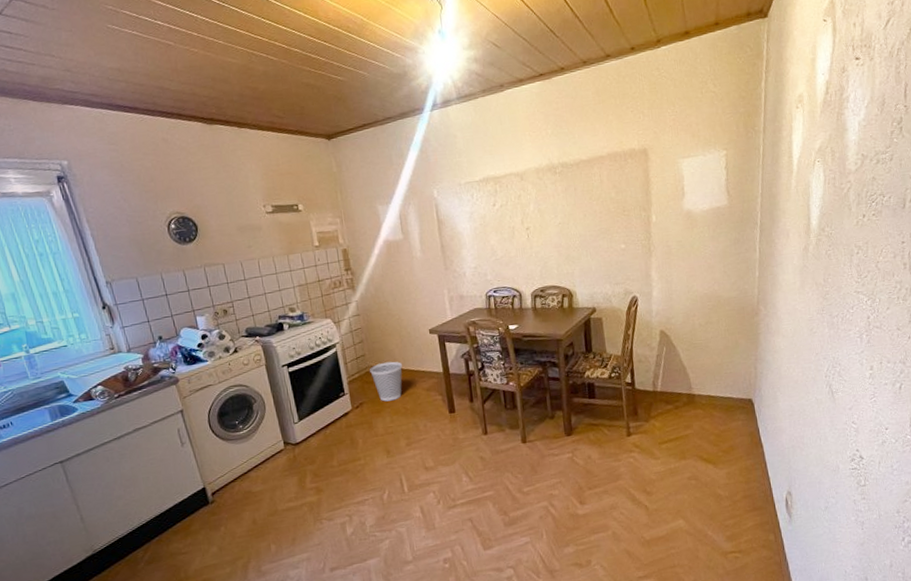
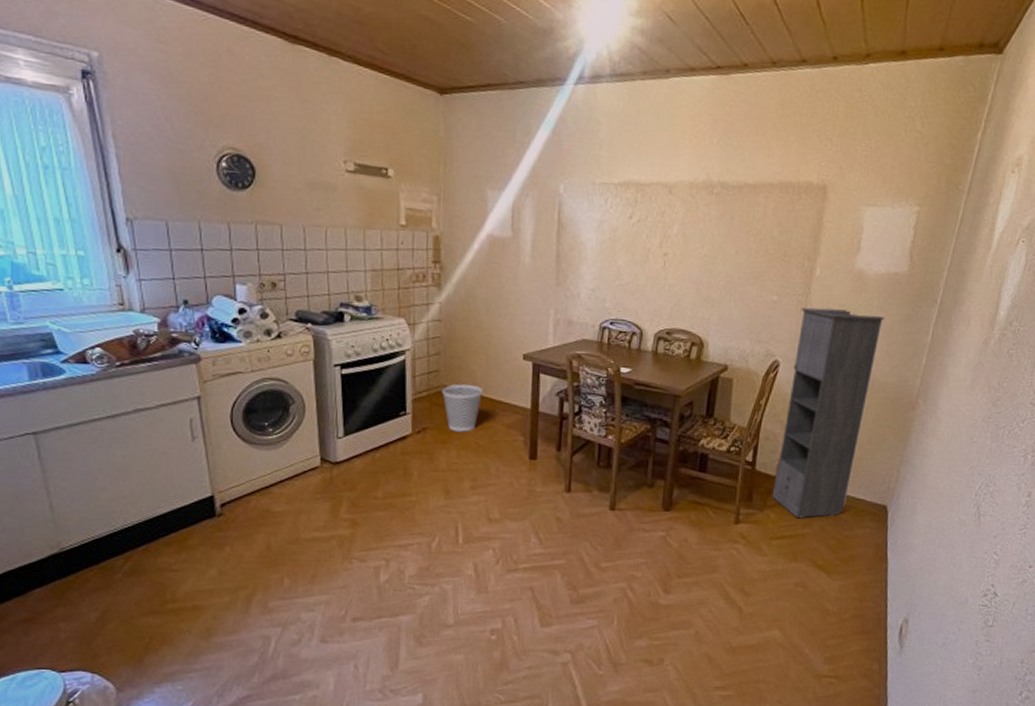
storage cabinet: none [645,244,717,423] -> present [771,307,885,519]

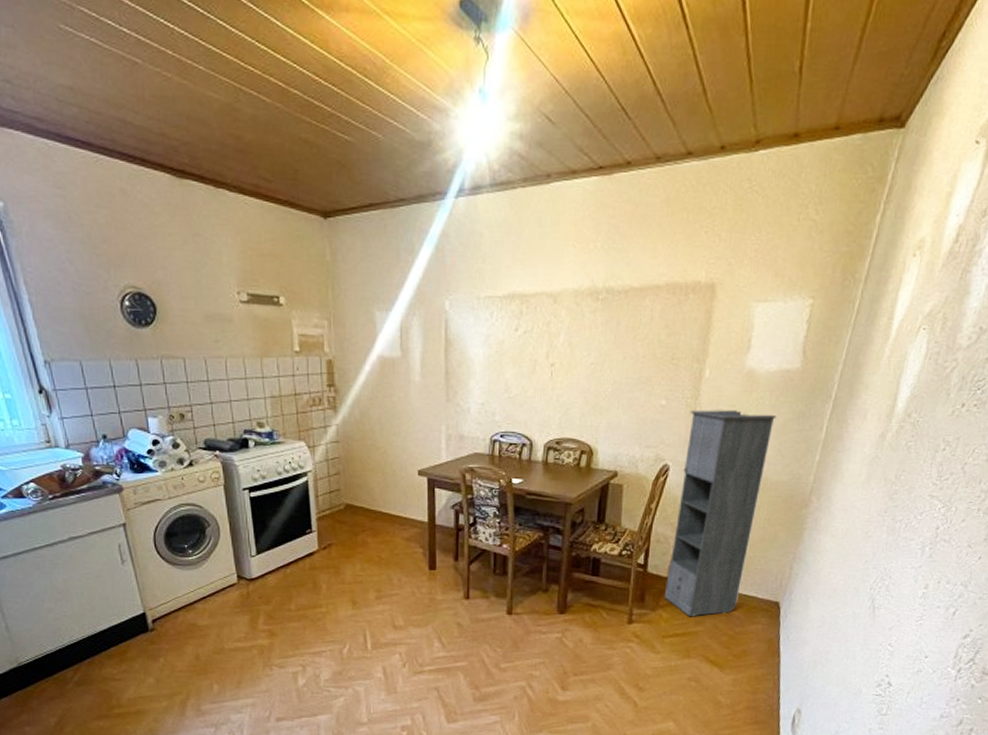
wastebasket: present [442,384,483,432] -> none [344,501,381,547]

